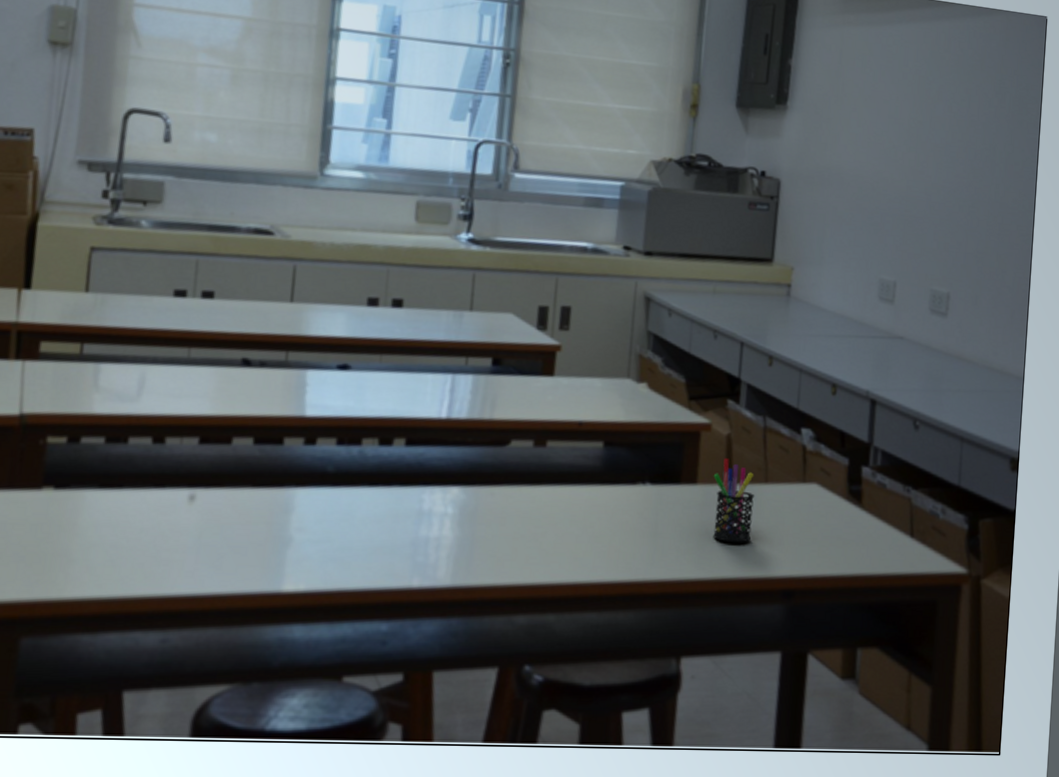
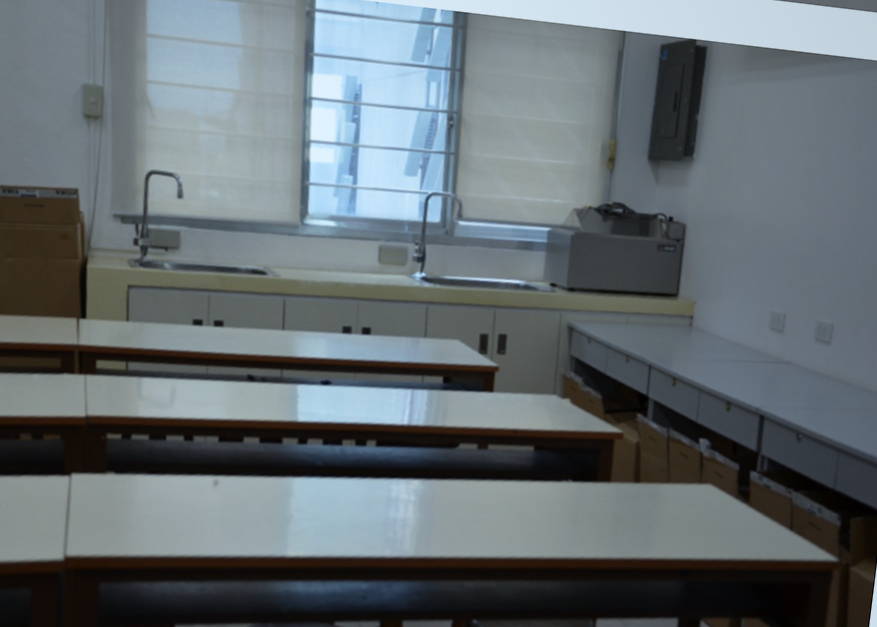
pen holder: present [713,458,755,543] -> none [624,462,659,531]

